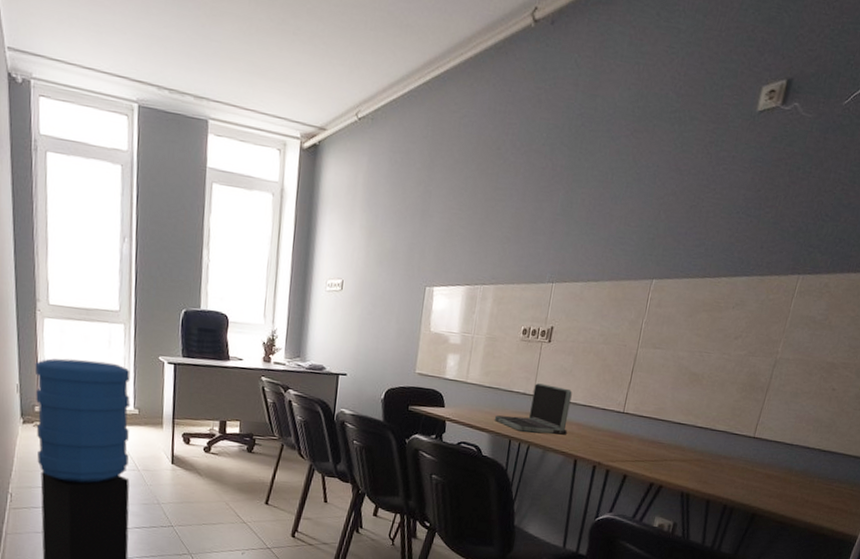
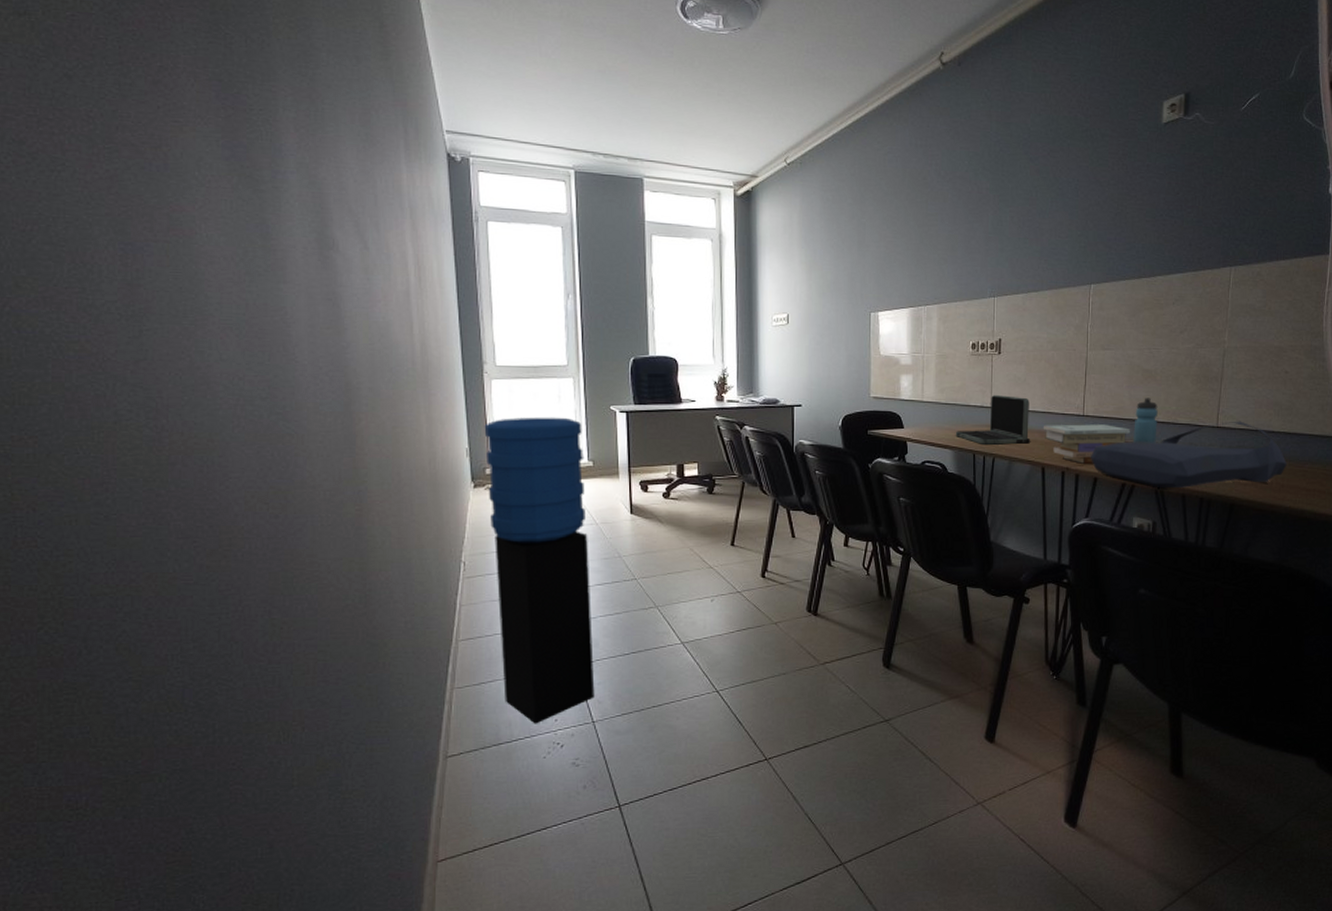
books: none [582,418,667,461] -> present [1044,424,1130,464]
bag: none [623,433,816,496] -> present [1090,421,1287,489]
water bottle: none [668,401,699,447] -> present [1133,397,1158,443]

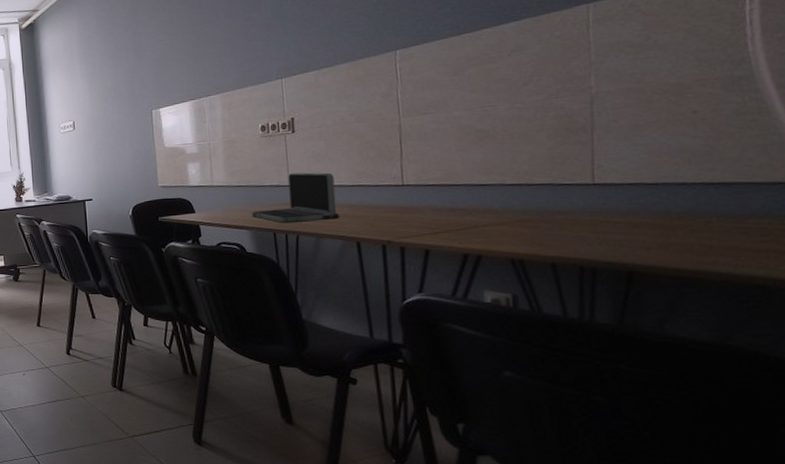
books: present [1044,424,1130,464] -> none [354,192,467,236]
bag: present [1090,421,1287,489] -> none [416,174,714,258]
water bottle: present [1133,397,1158,443] -> none [471,159,505,210]

